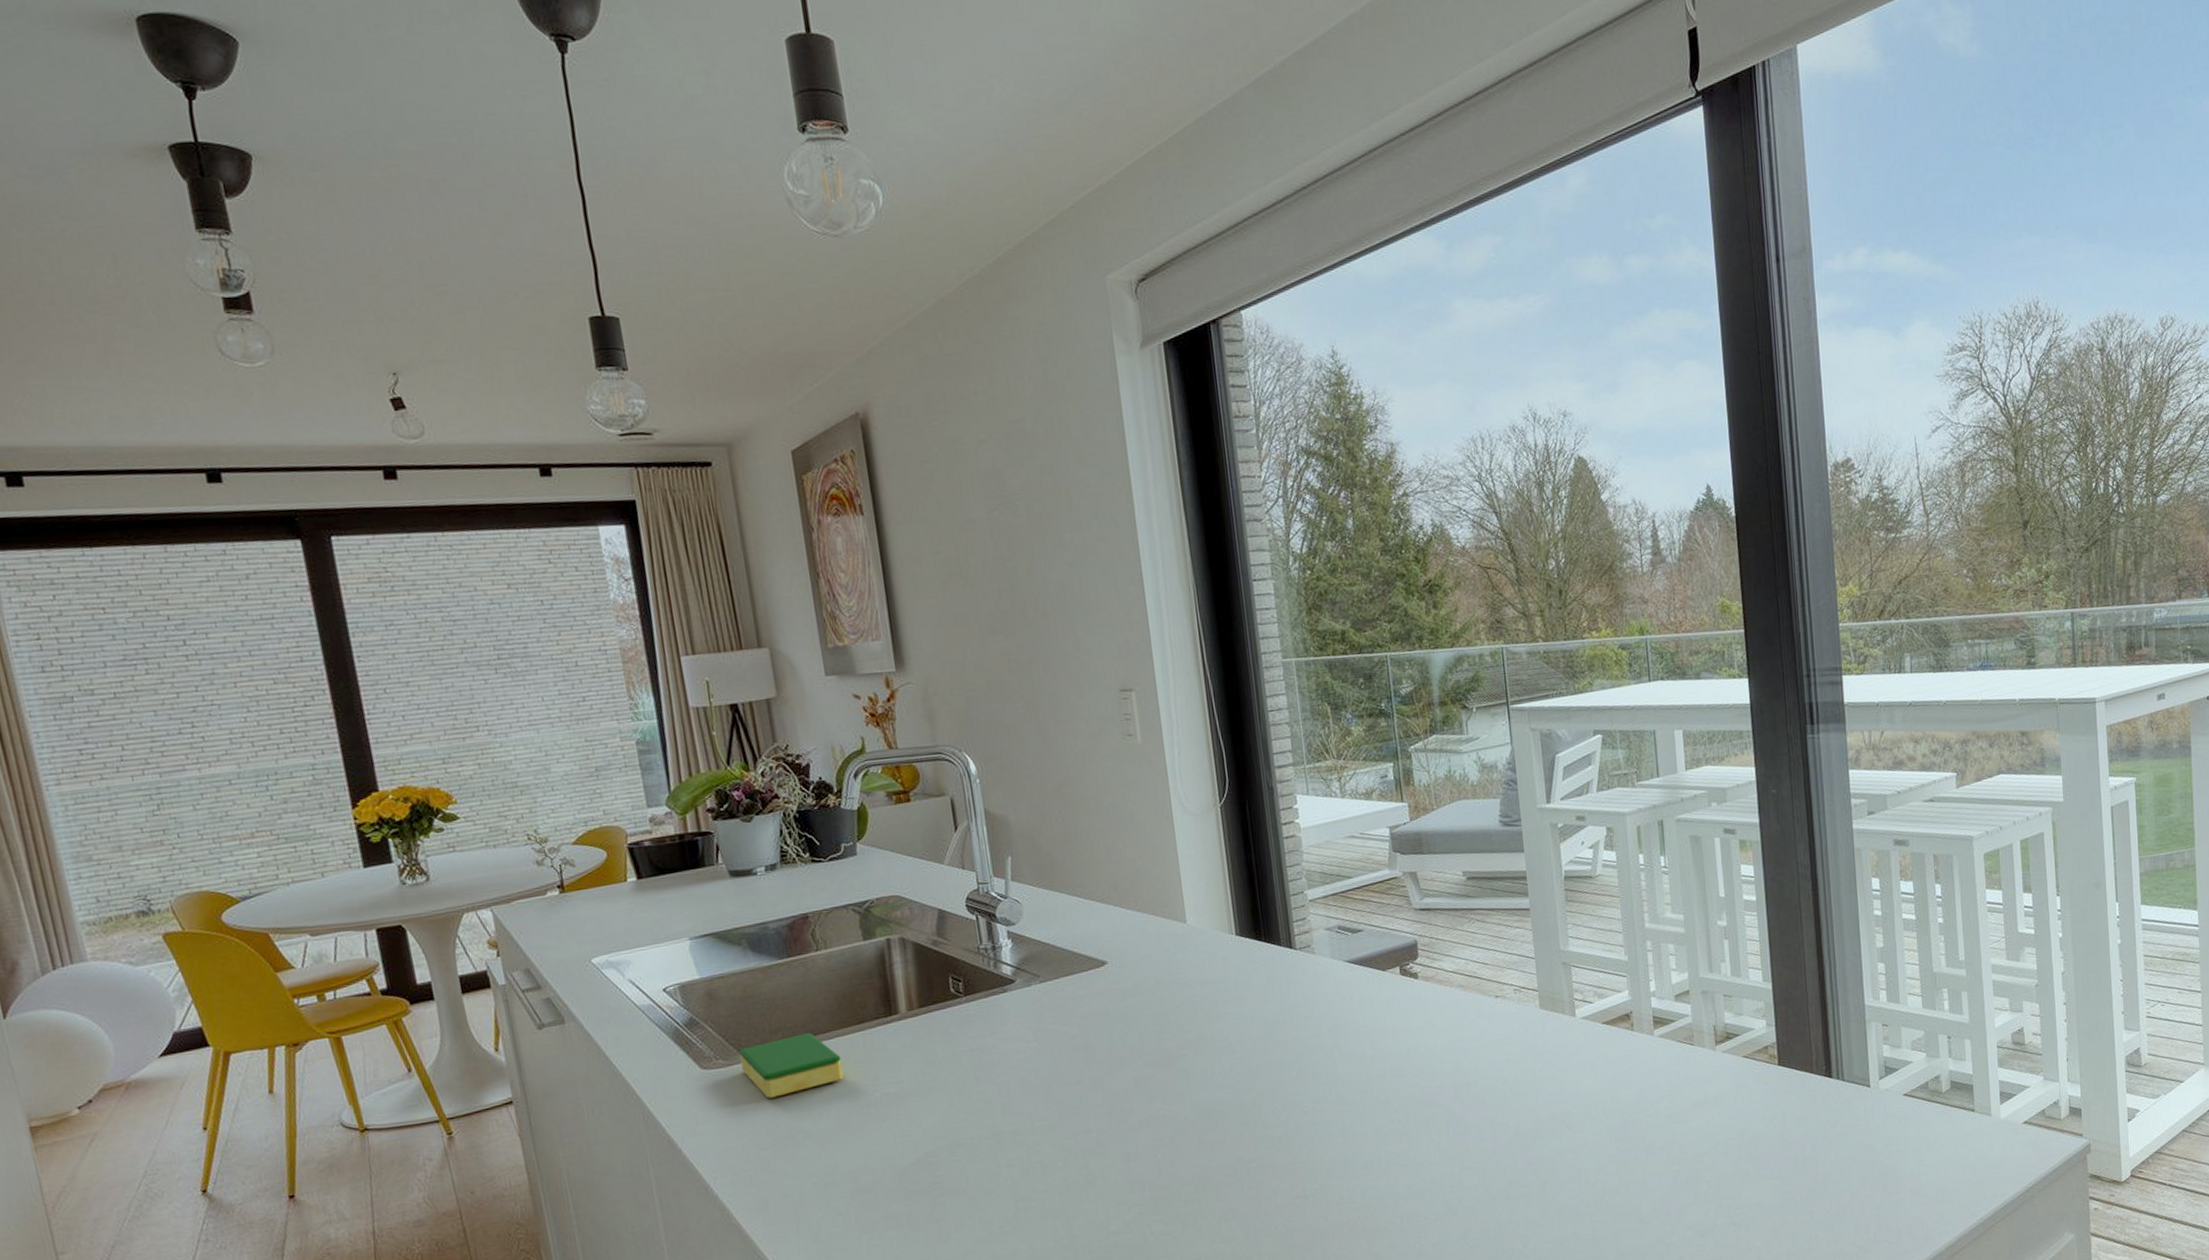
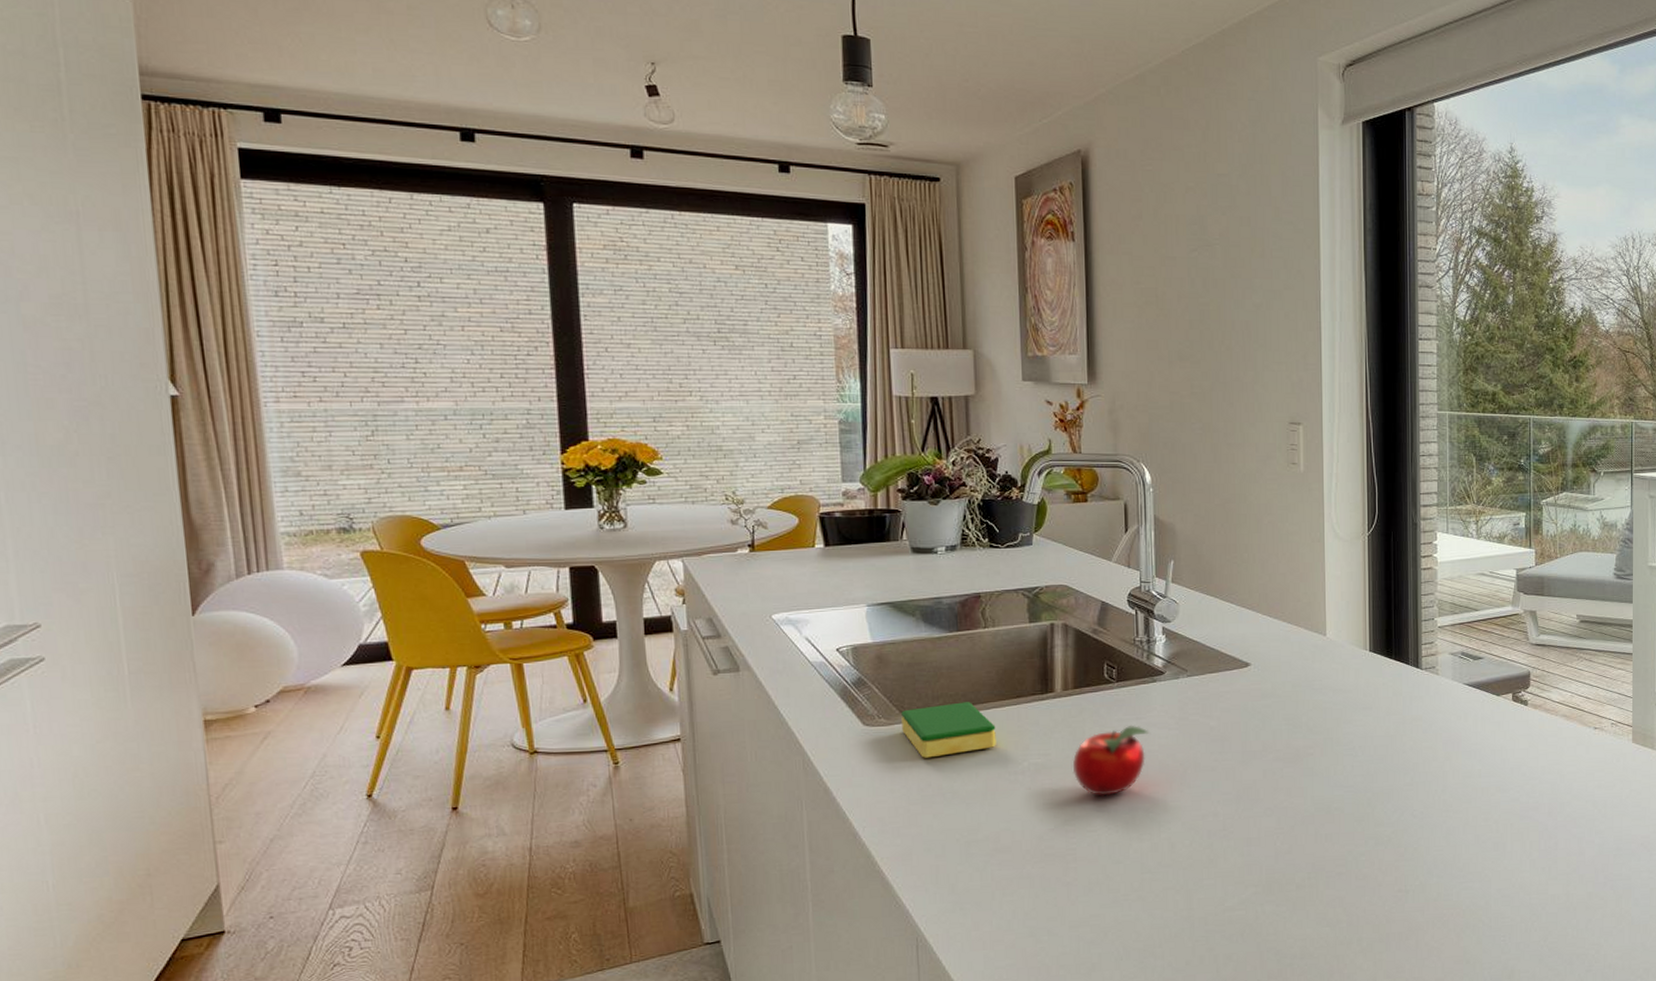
apple: none [927,1041,1007,1122] -> present [1072,725,1150,796]

